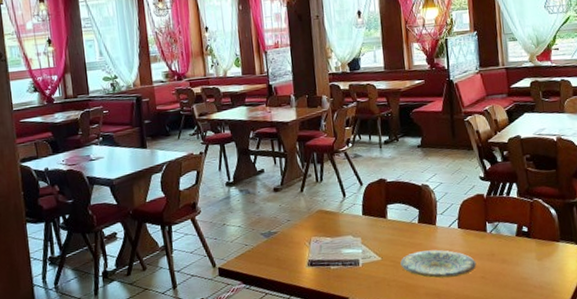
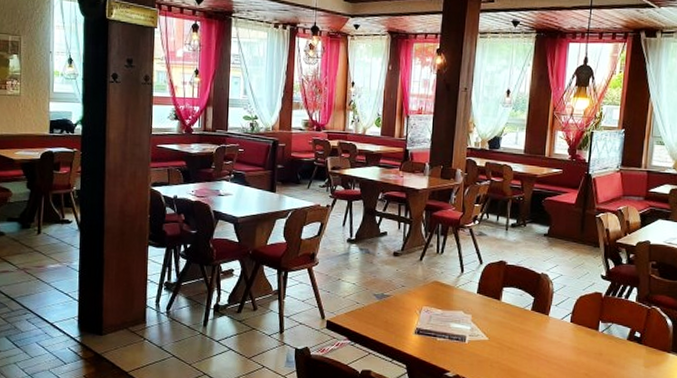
plate: present [400,249,477,279] -> none [506,338,583,369]

